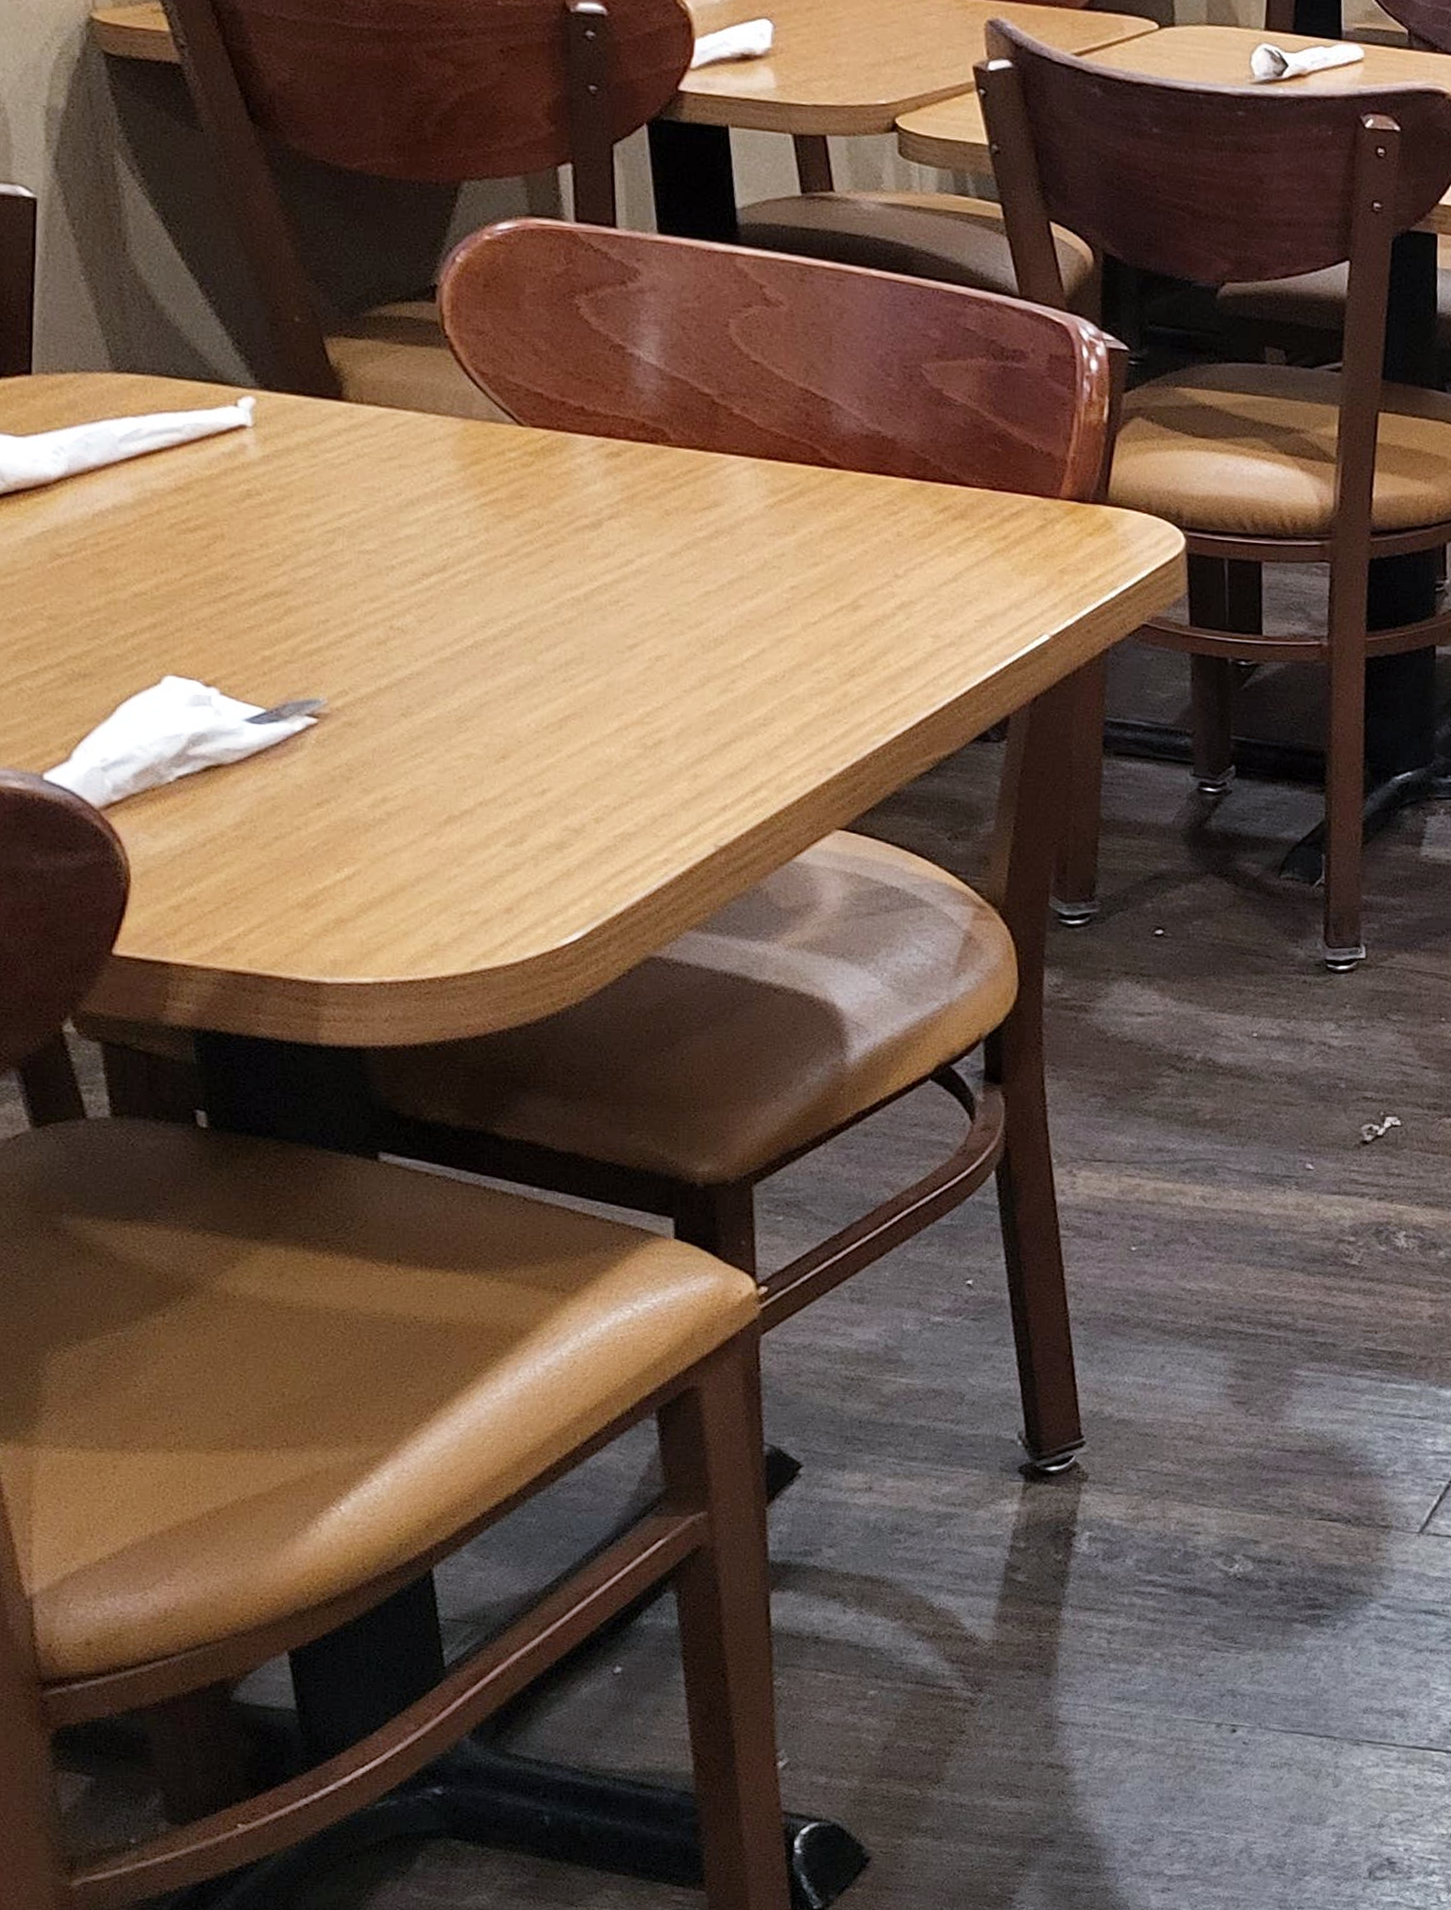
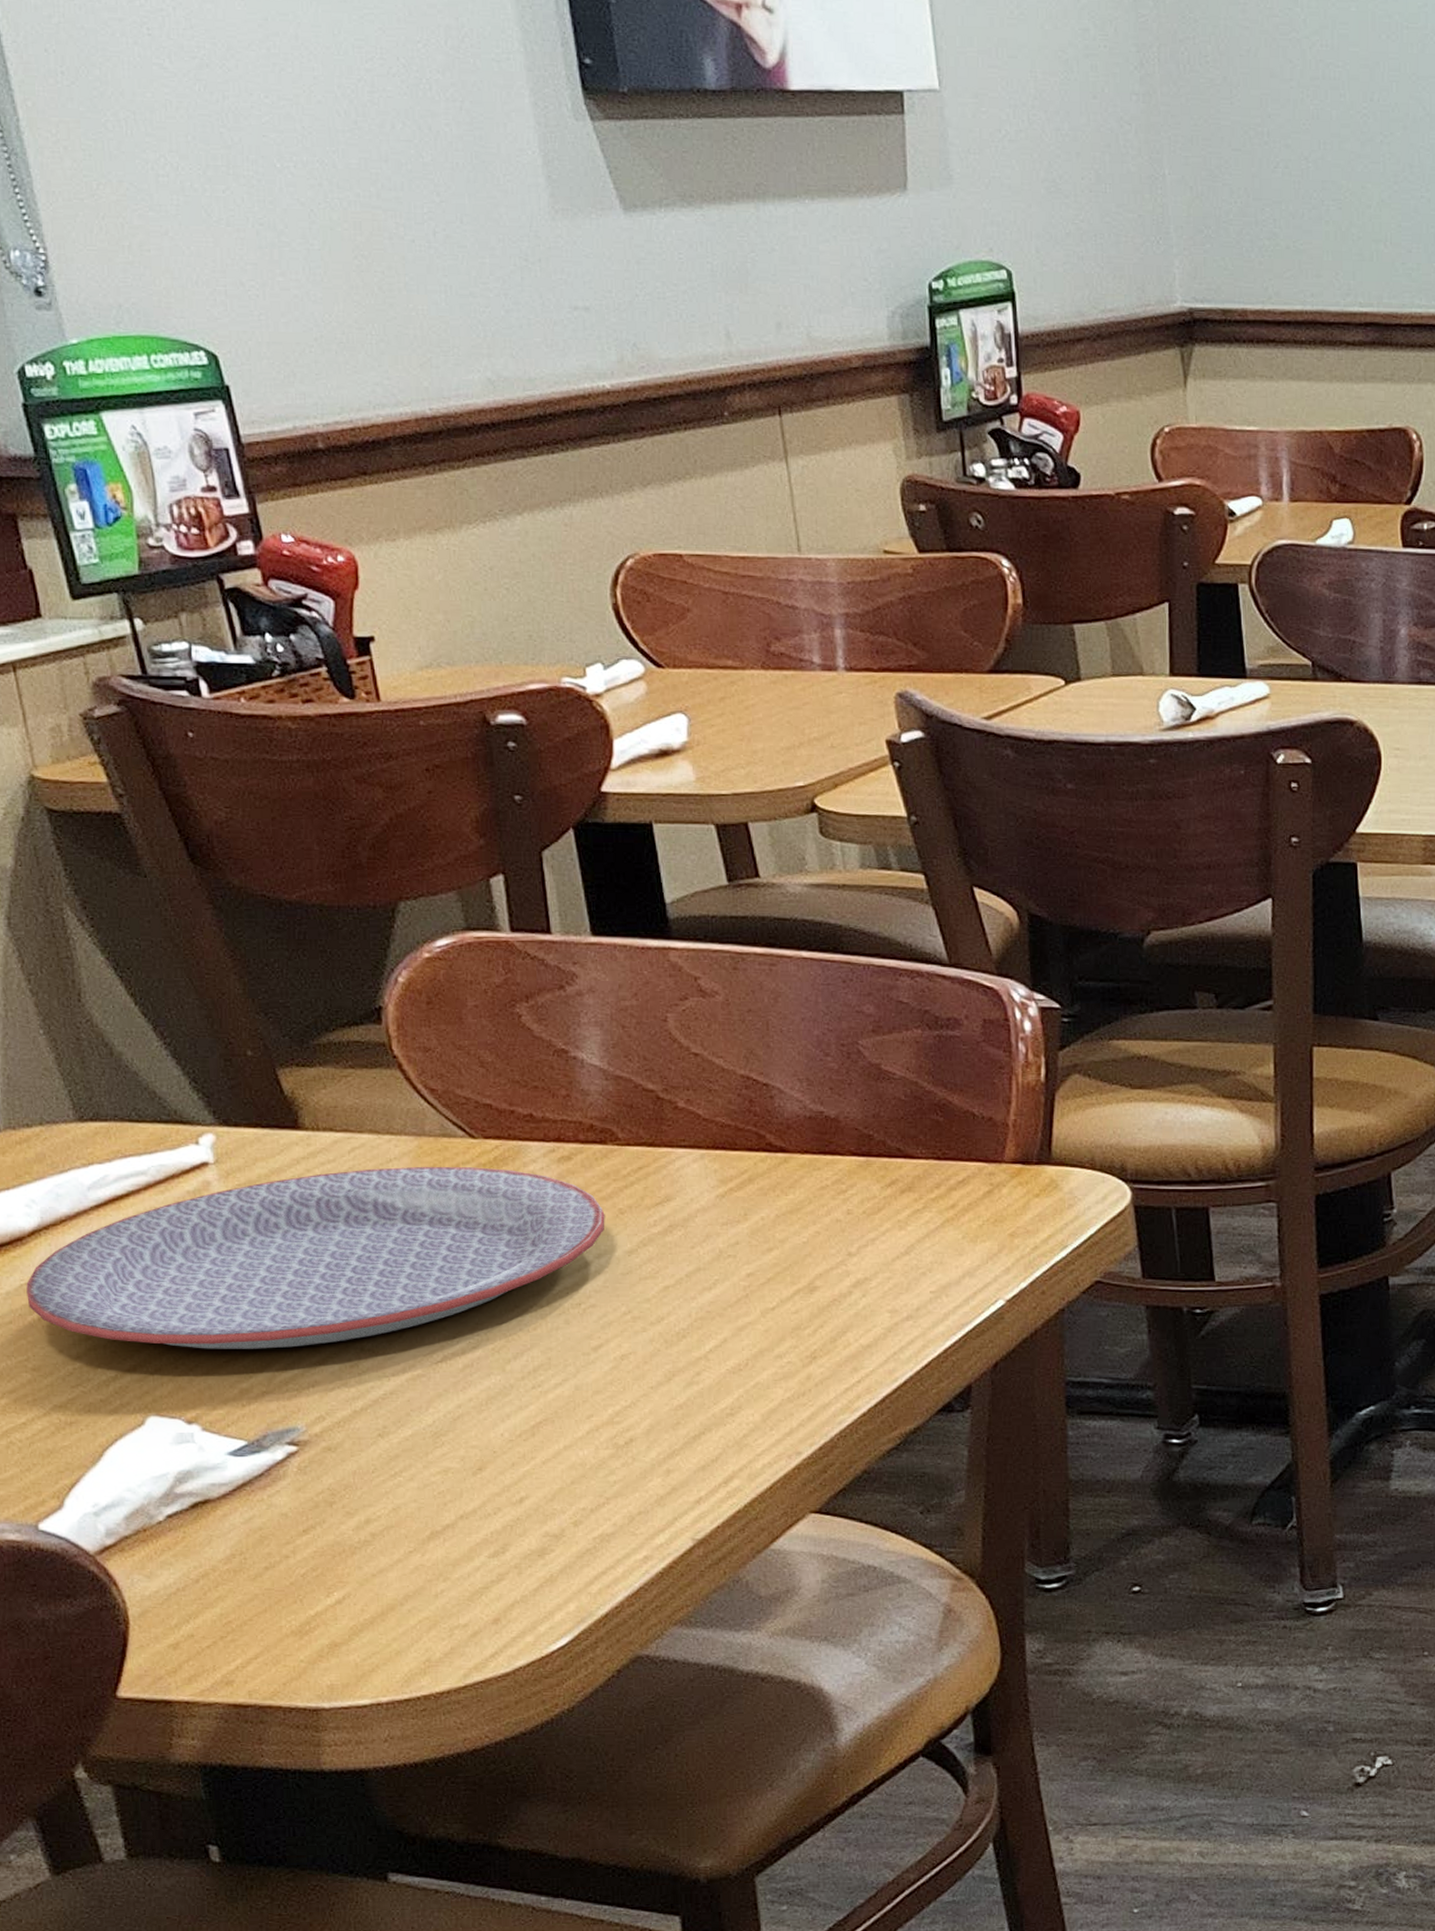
plate: none [48,447,651,619] -> present [26,1166,605,1349]

